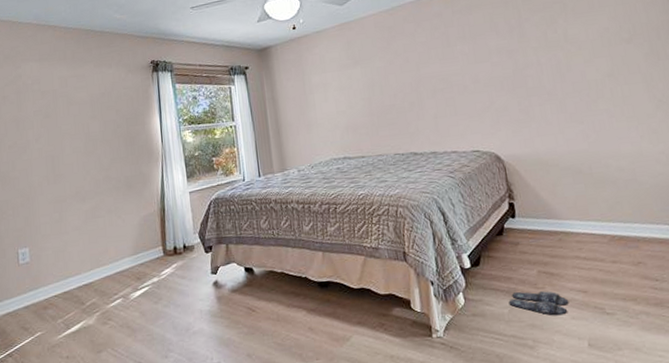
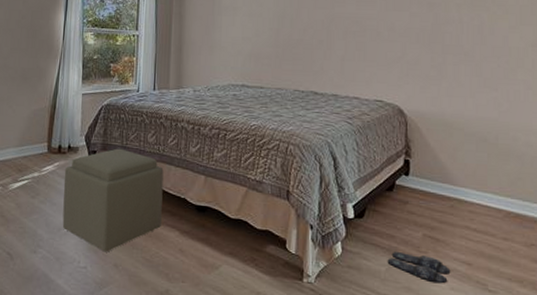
ottoman: none [183,239,288,344] -> present [62,148,164,252]

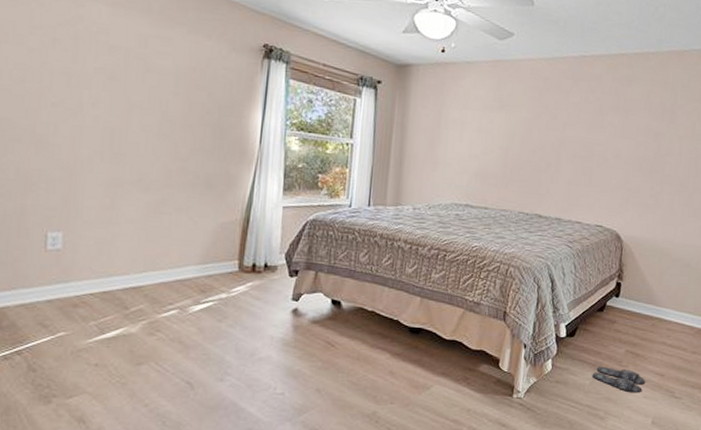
ottoman: present [62,148,164,252] -> none [255,268,376,377]

